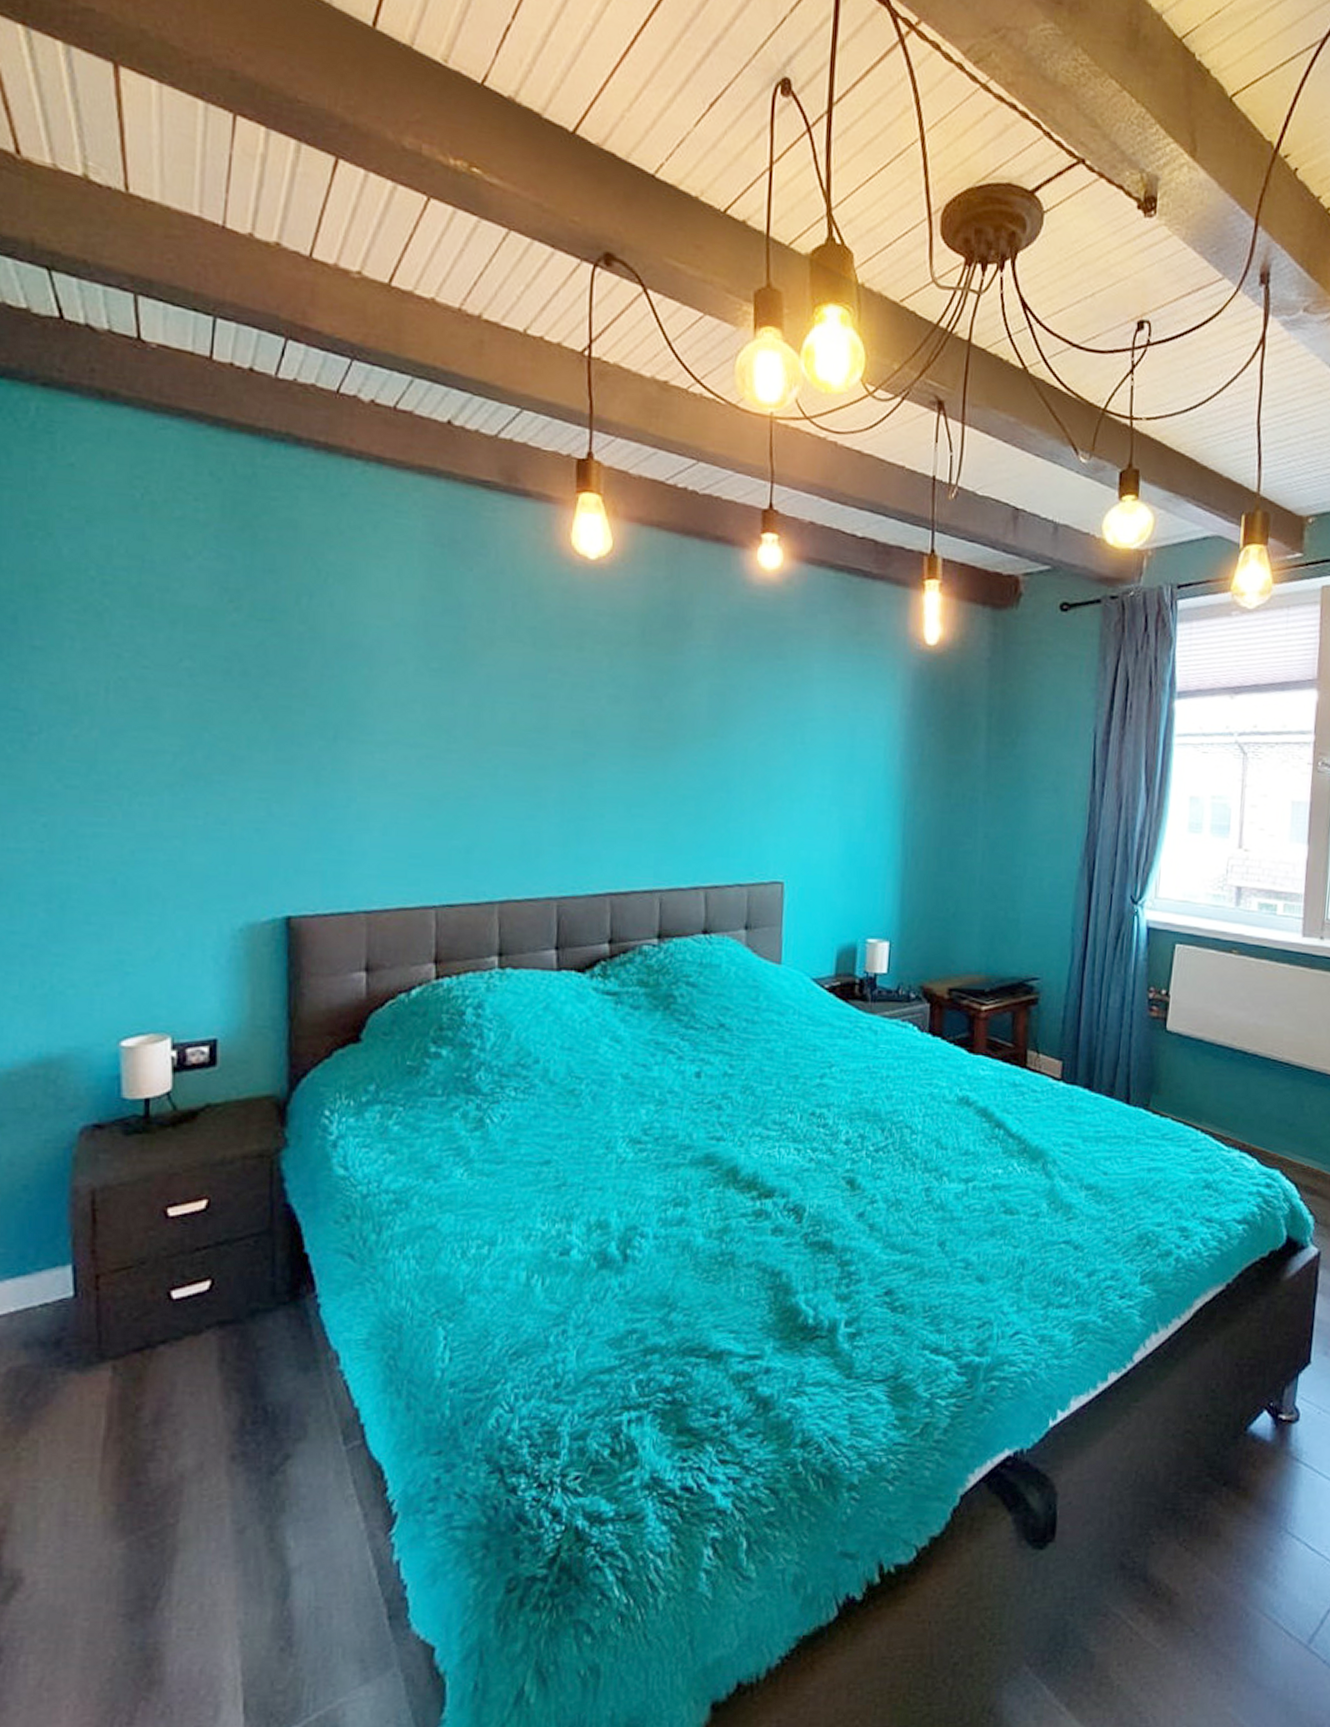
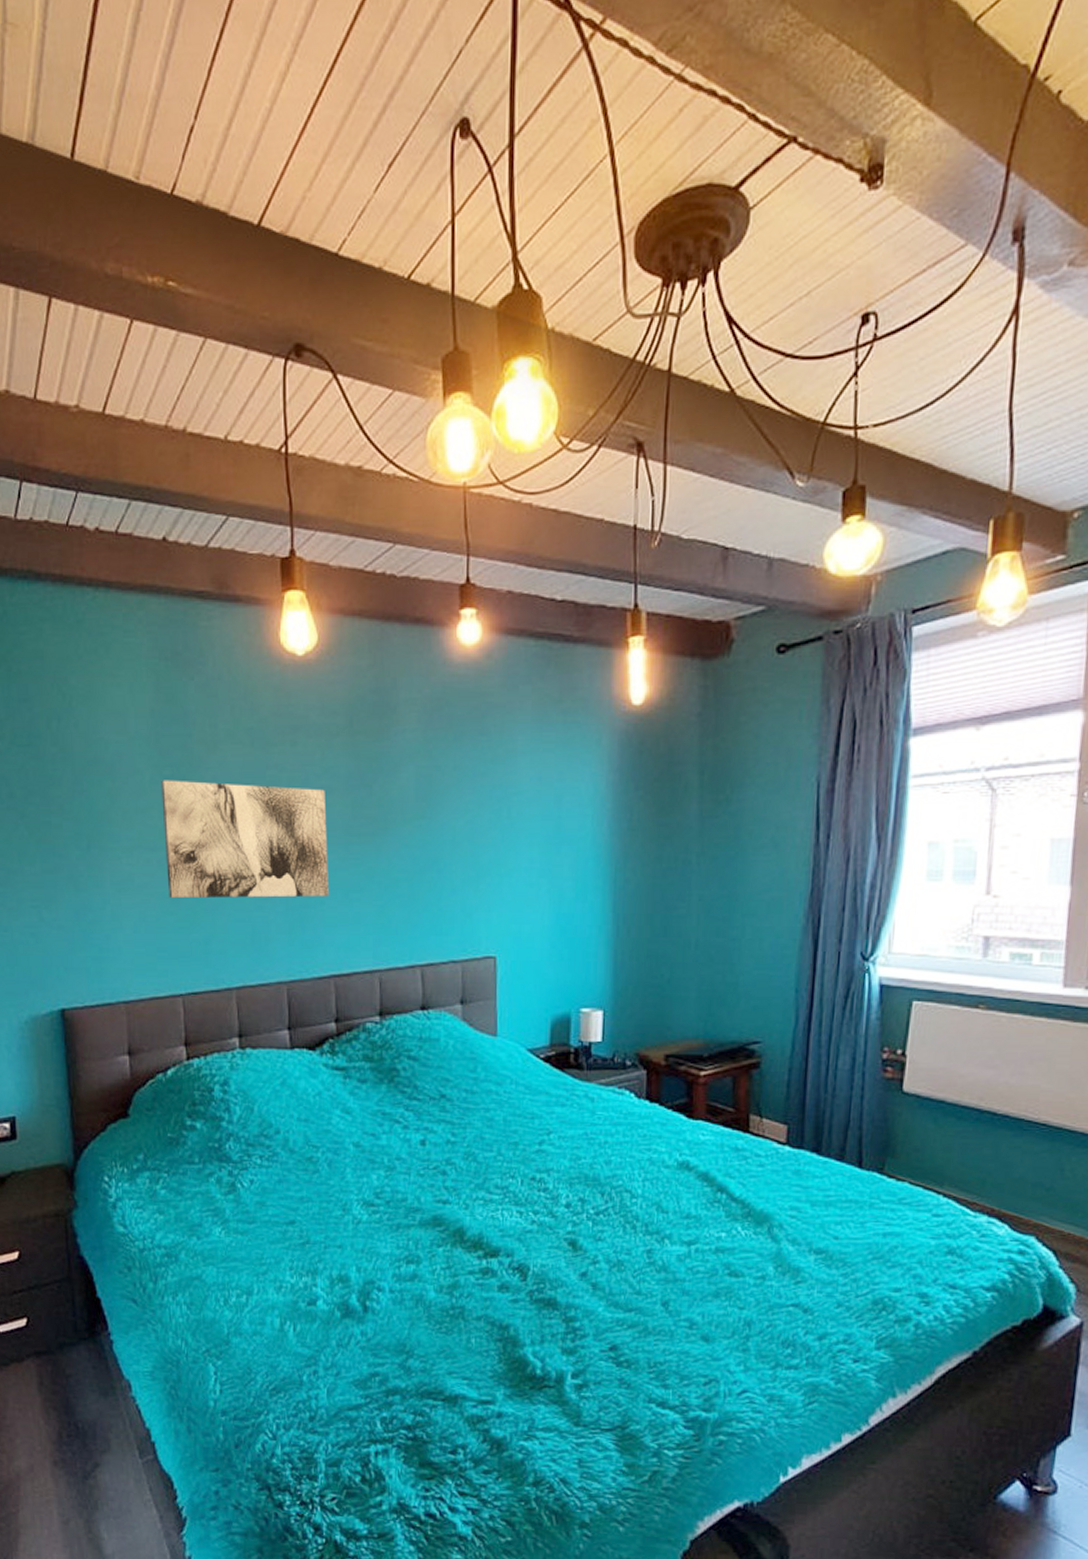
wall art: none [426,672,612,810] -> present [161,780,329,899]

